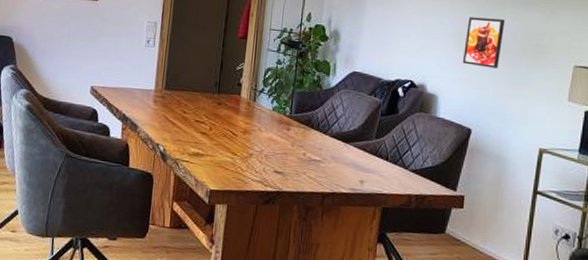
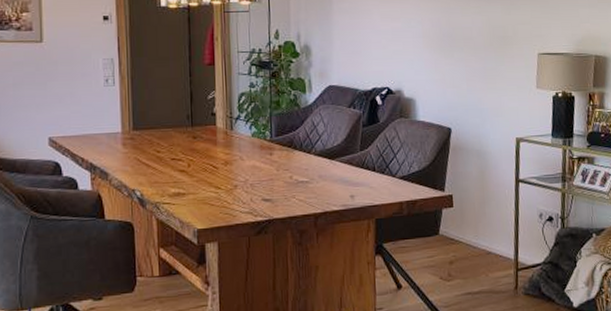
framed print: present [462,17,506,69] -> none [434,15,470,65]

